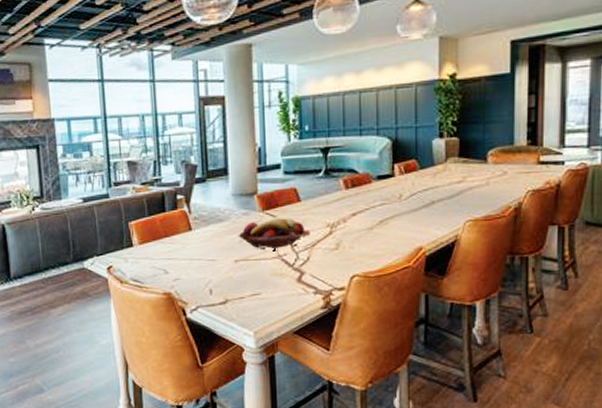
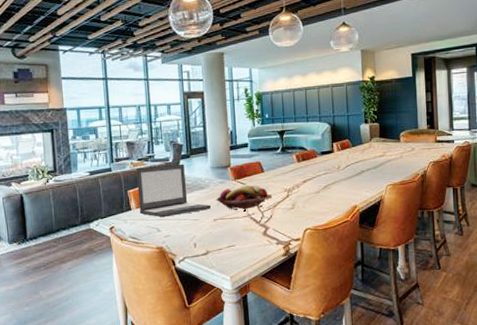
laptop: none [139,189,233,257] -> present [136,164,212,218]

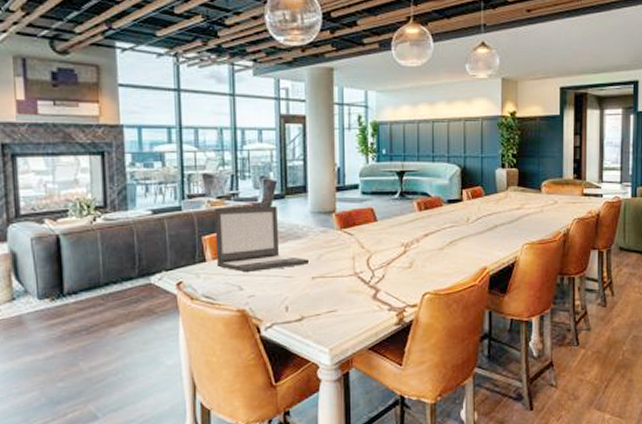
fruit basket: present [216,185,272,211] -> none [315,237,385,268]

